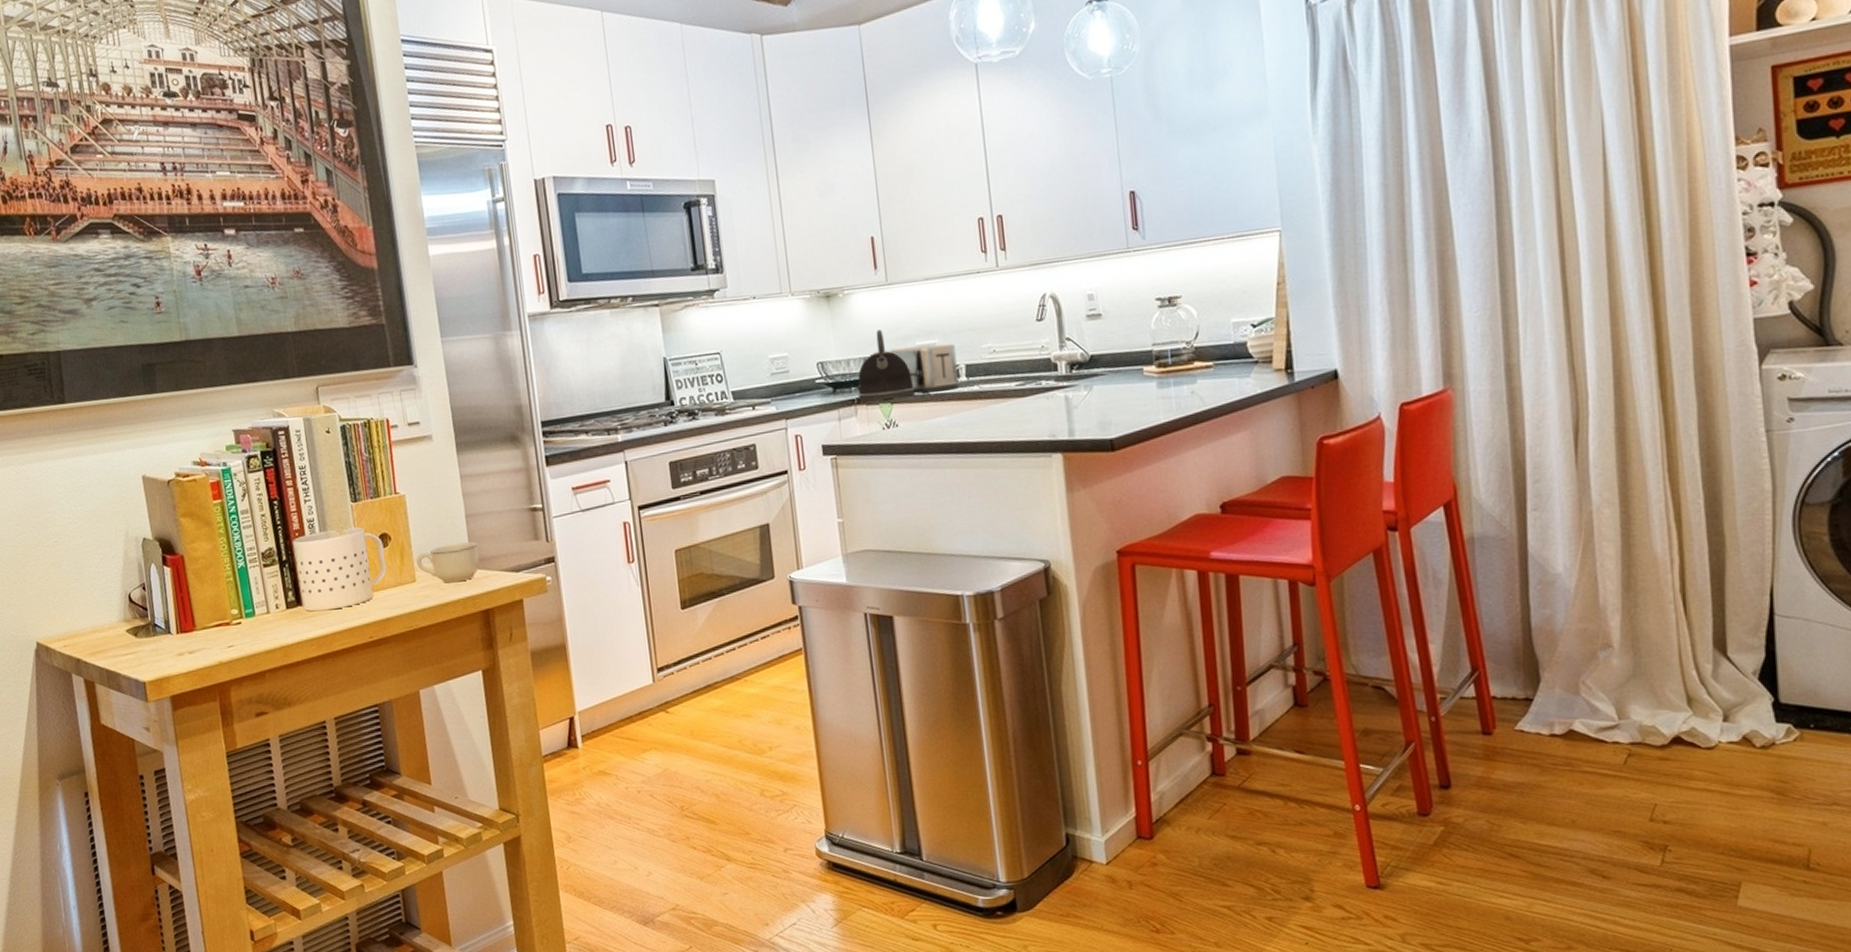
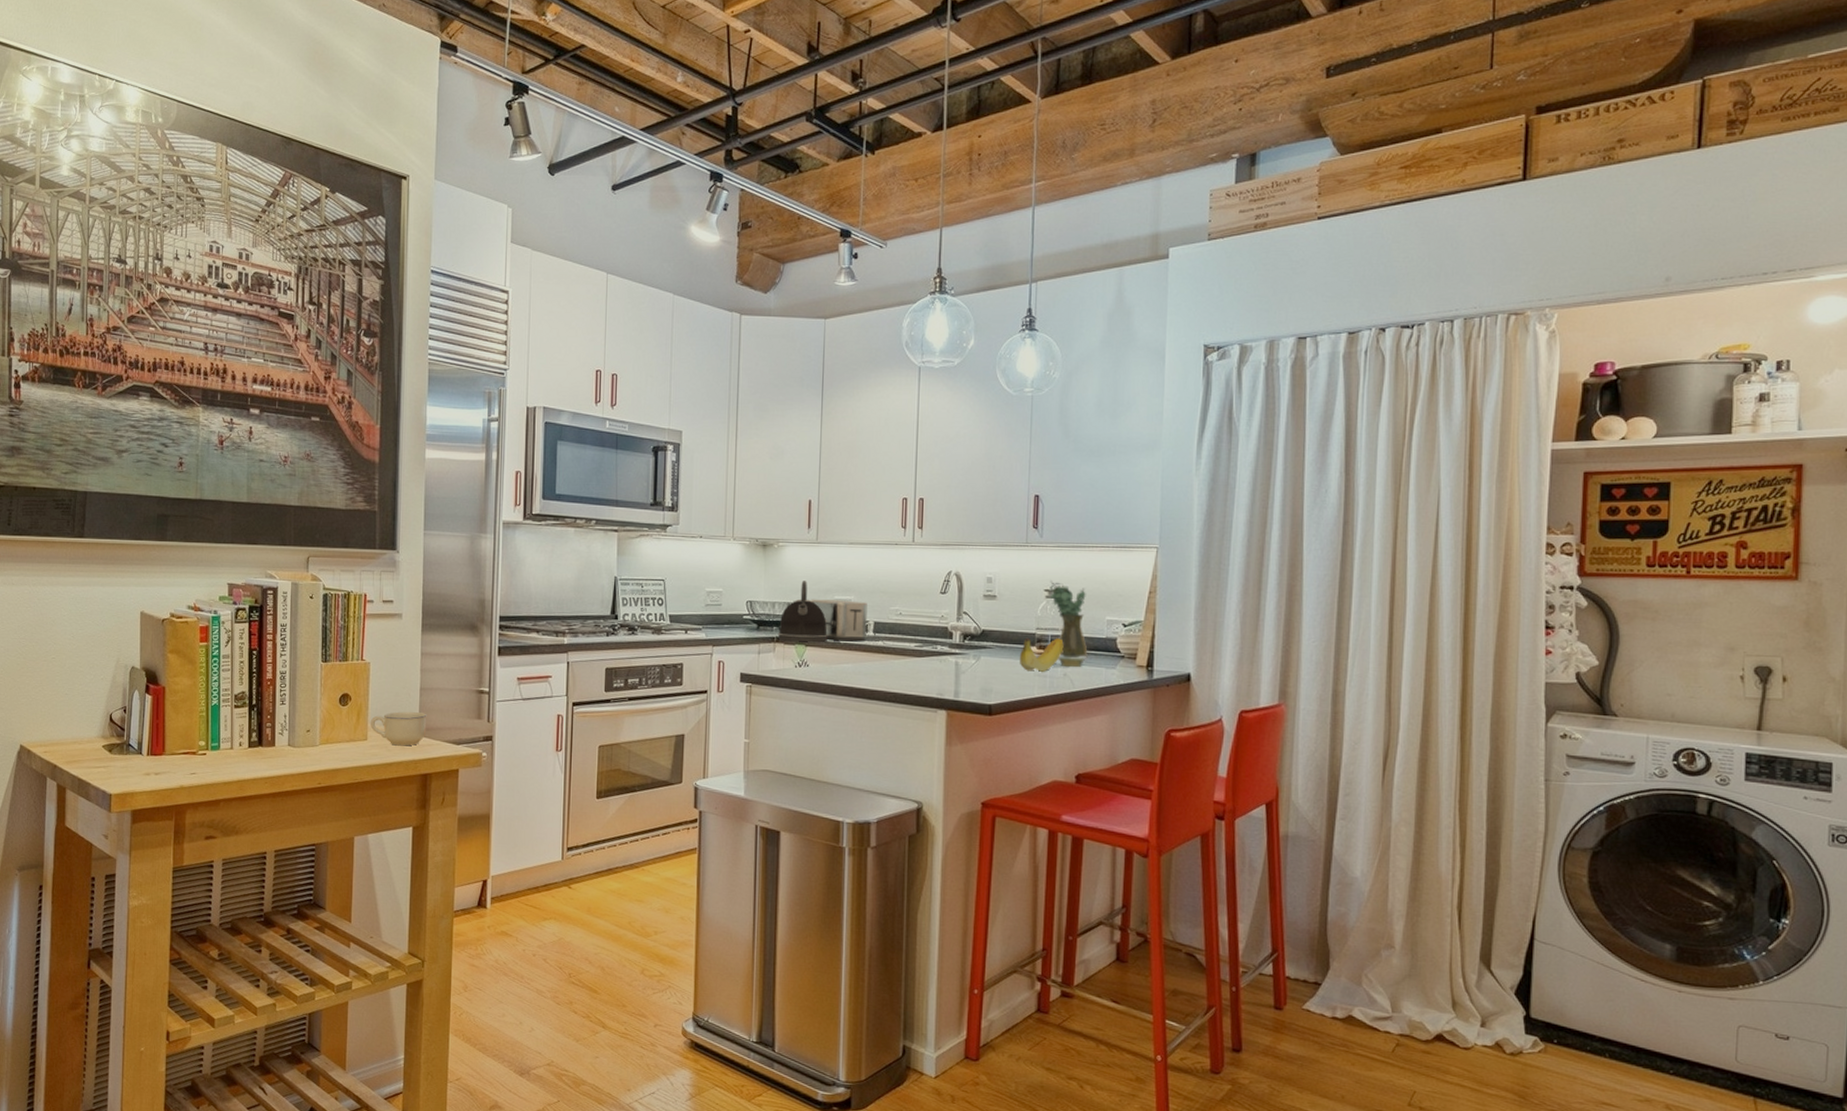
mug: present [291,527,387,612] -> none [262,683,344,755]
fruit: none [1137,350,1187,395] -> present [1019,637,1064,672]
vase: none [1161,287,1215,385] -> present [1049,580,1088,668]

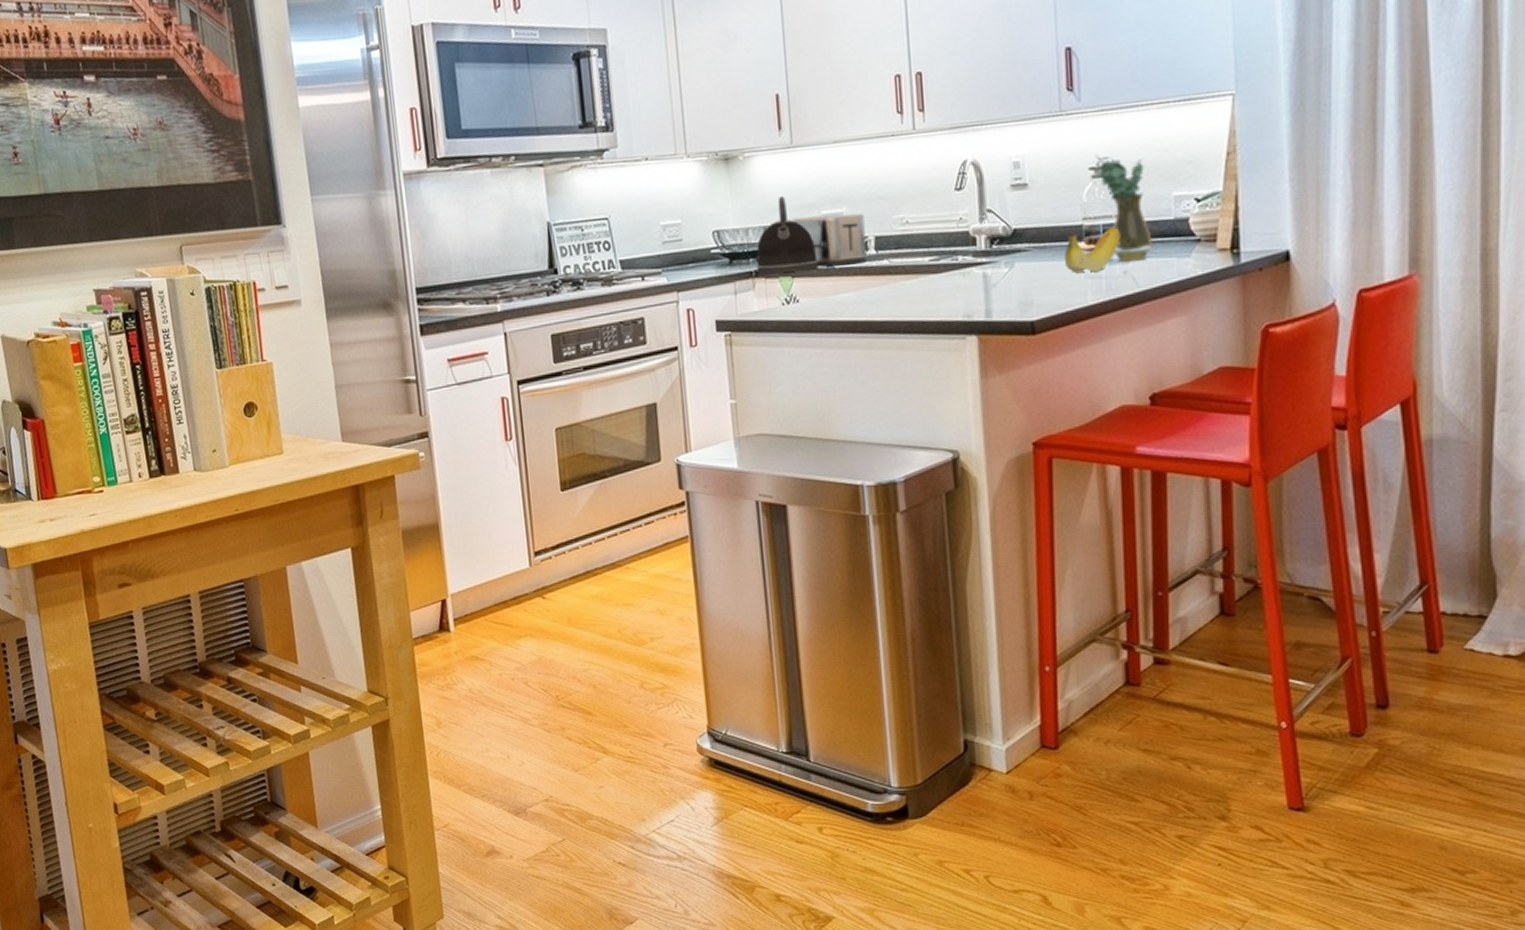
cup: present [370,711,427,746] -> none [283,414,350,456]

